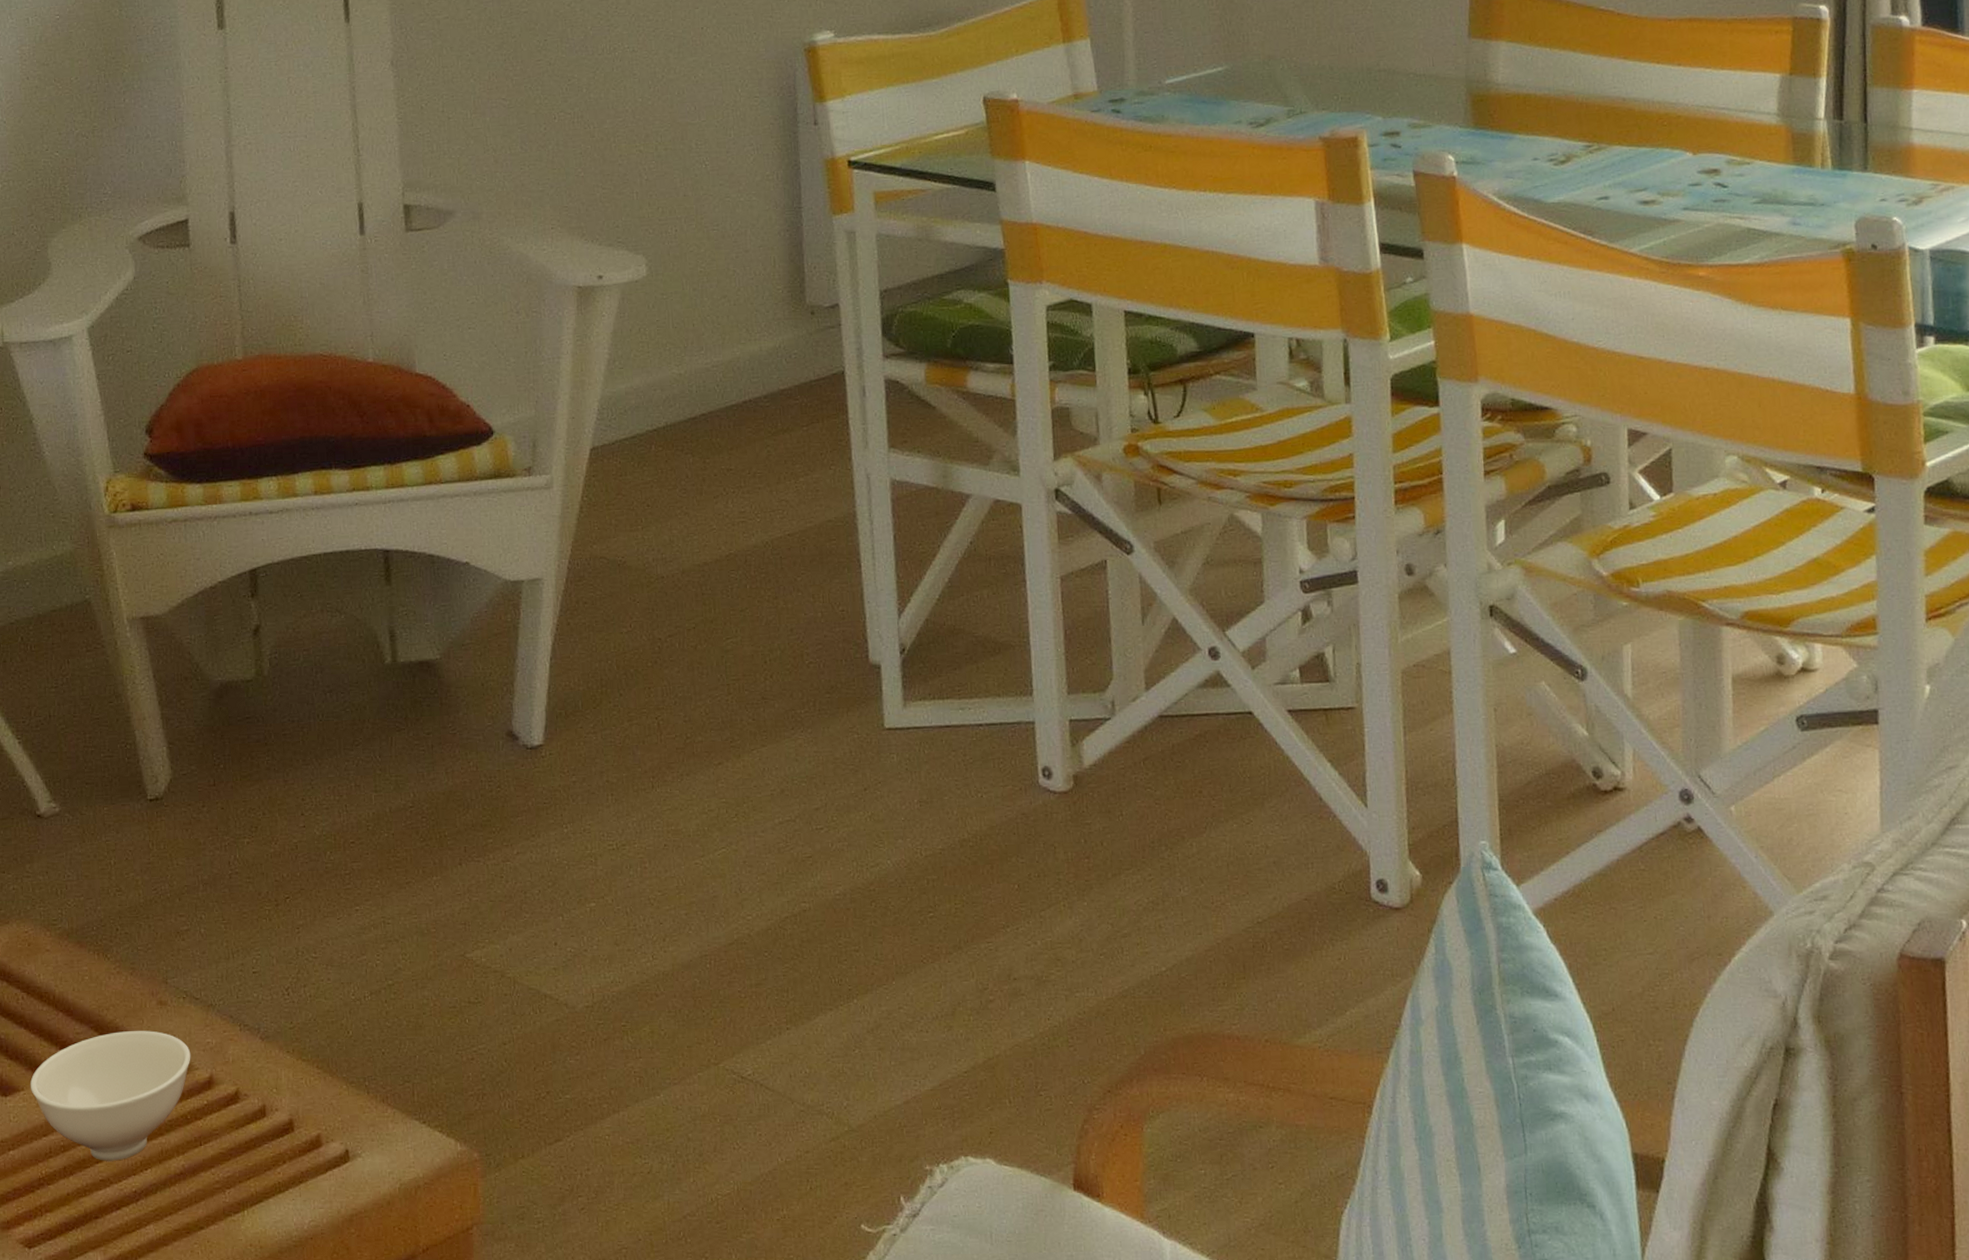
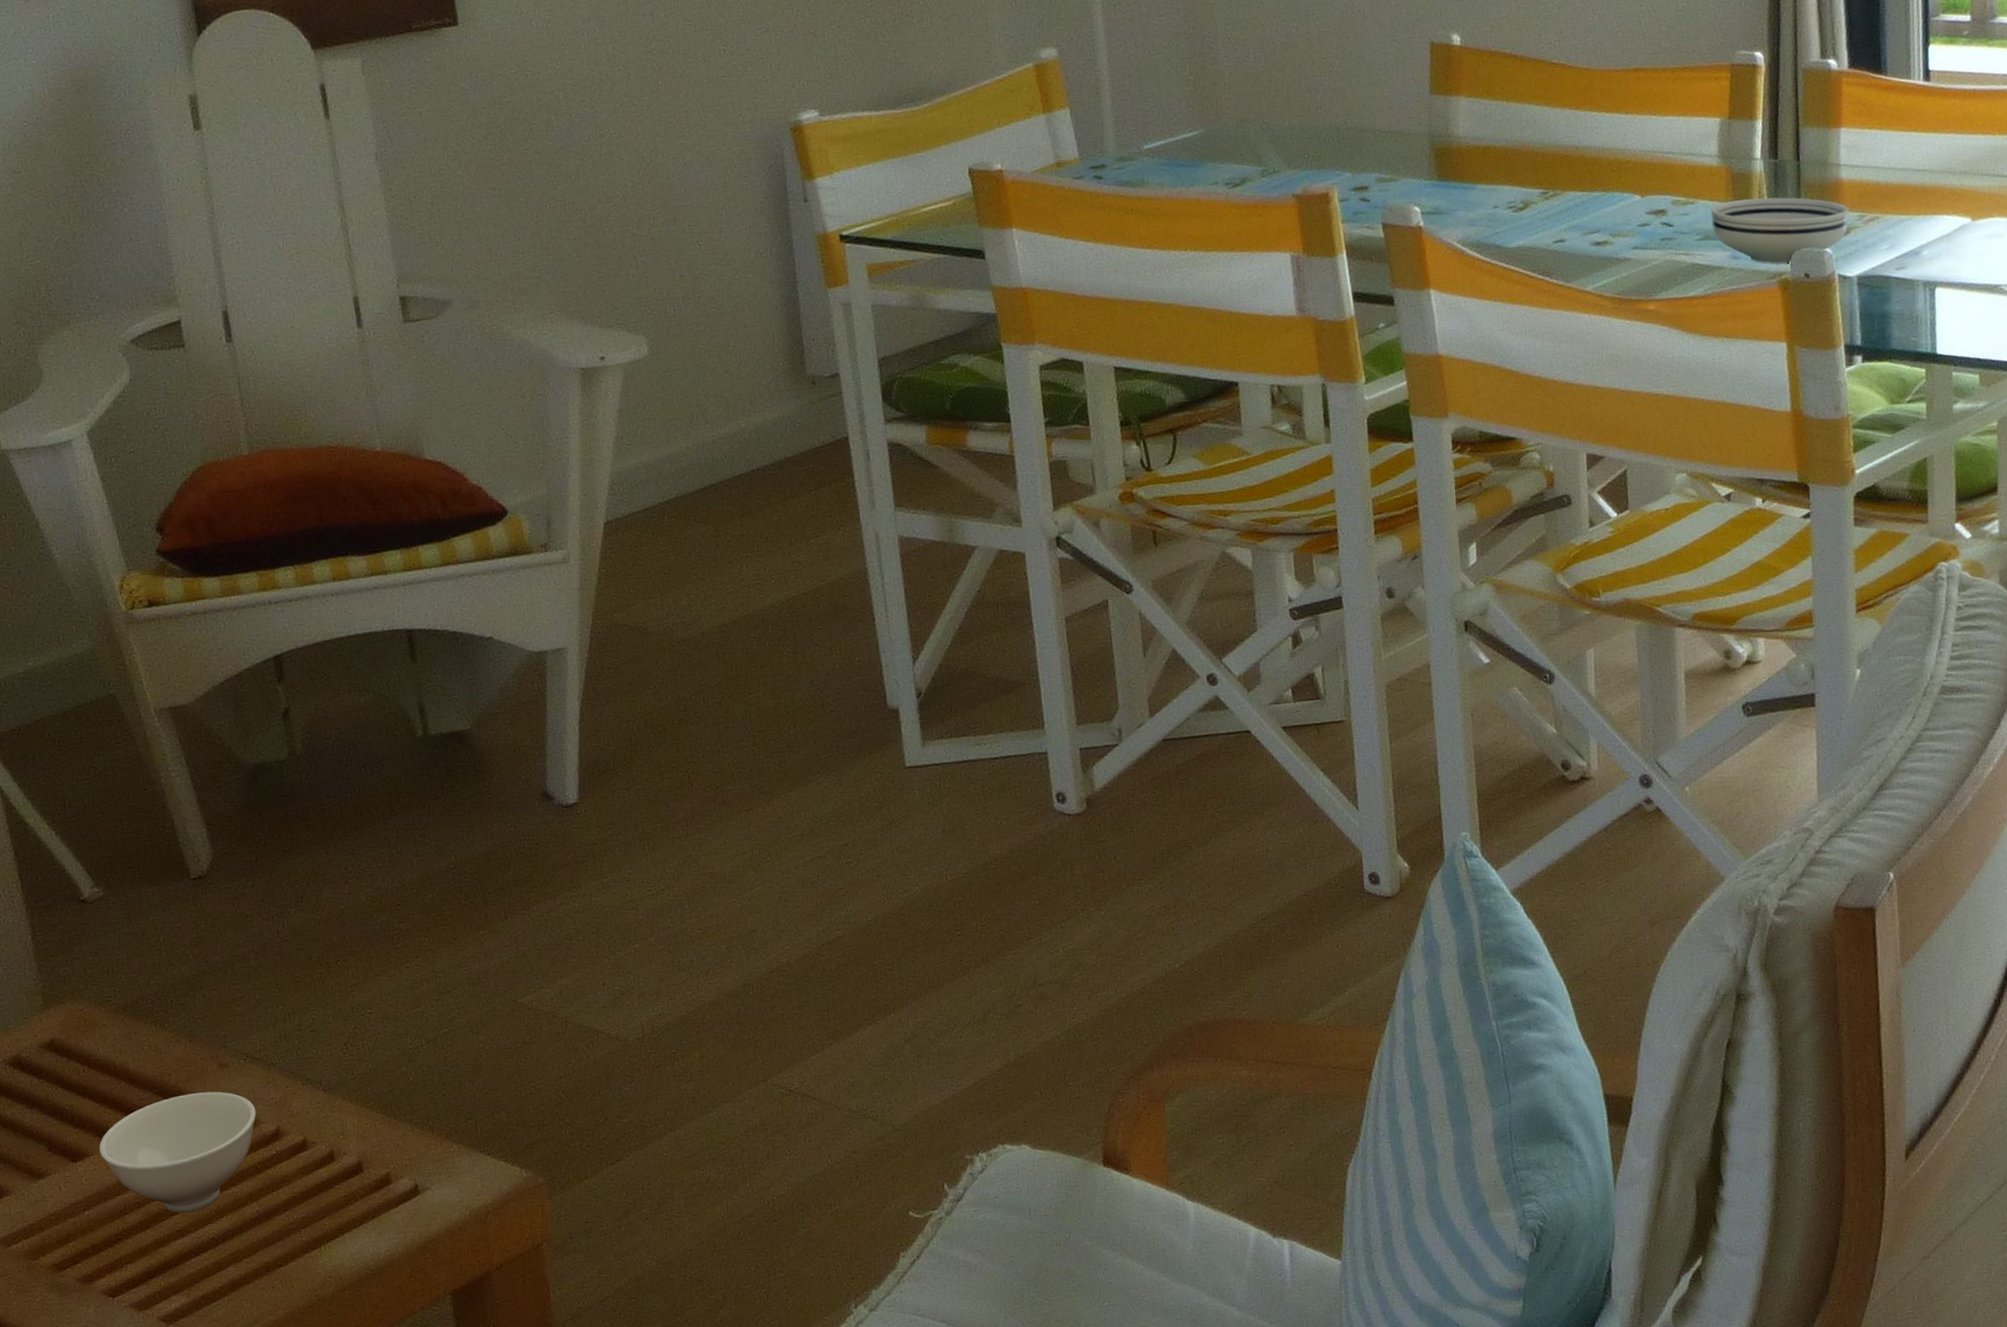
bowl: none [1769,160,1922,233] -> present [1711,197,1850,264]

